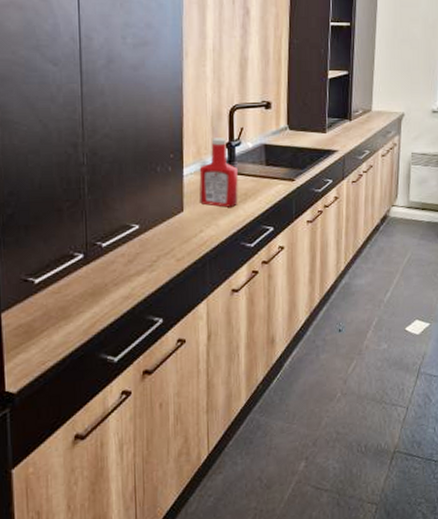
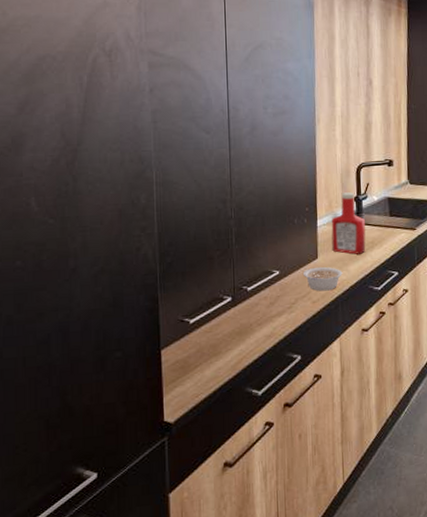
legume: none [165,220,212,248] -> present [302,266,343,291]

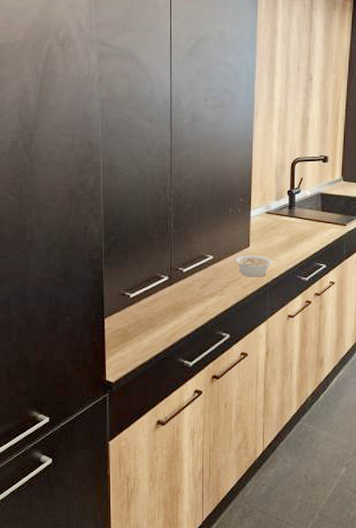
ketchup bottle: present [331,192,366,254] -> none [264,186,297,245]

